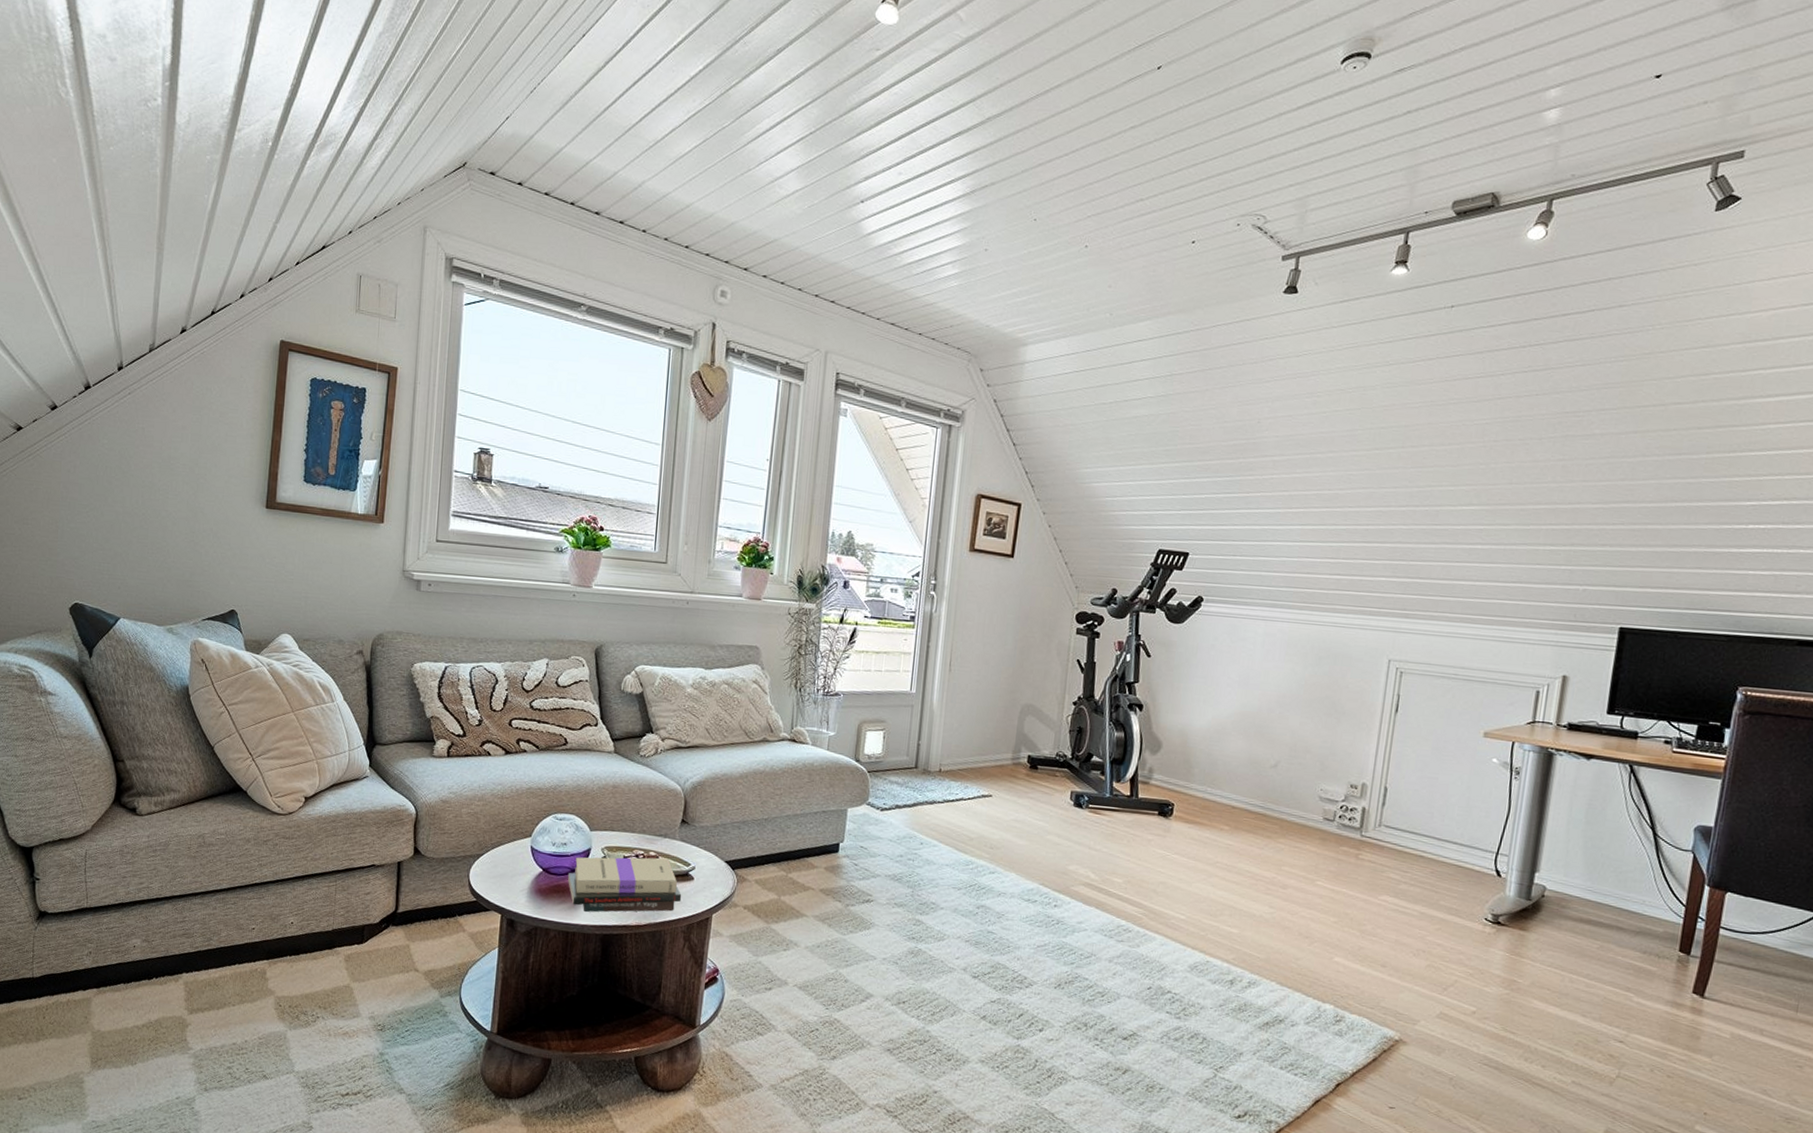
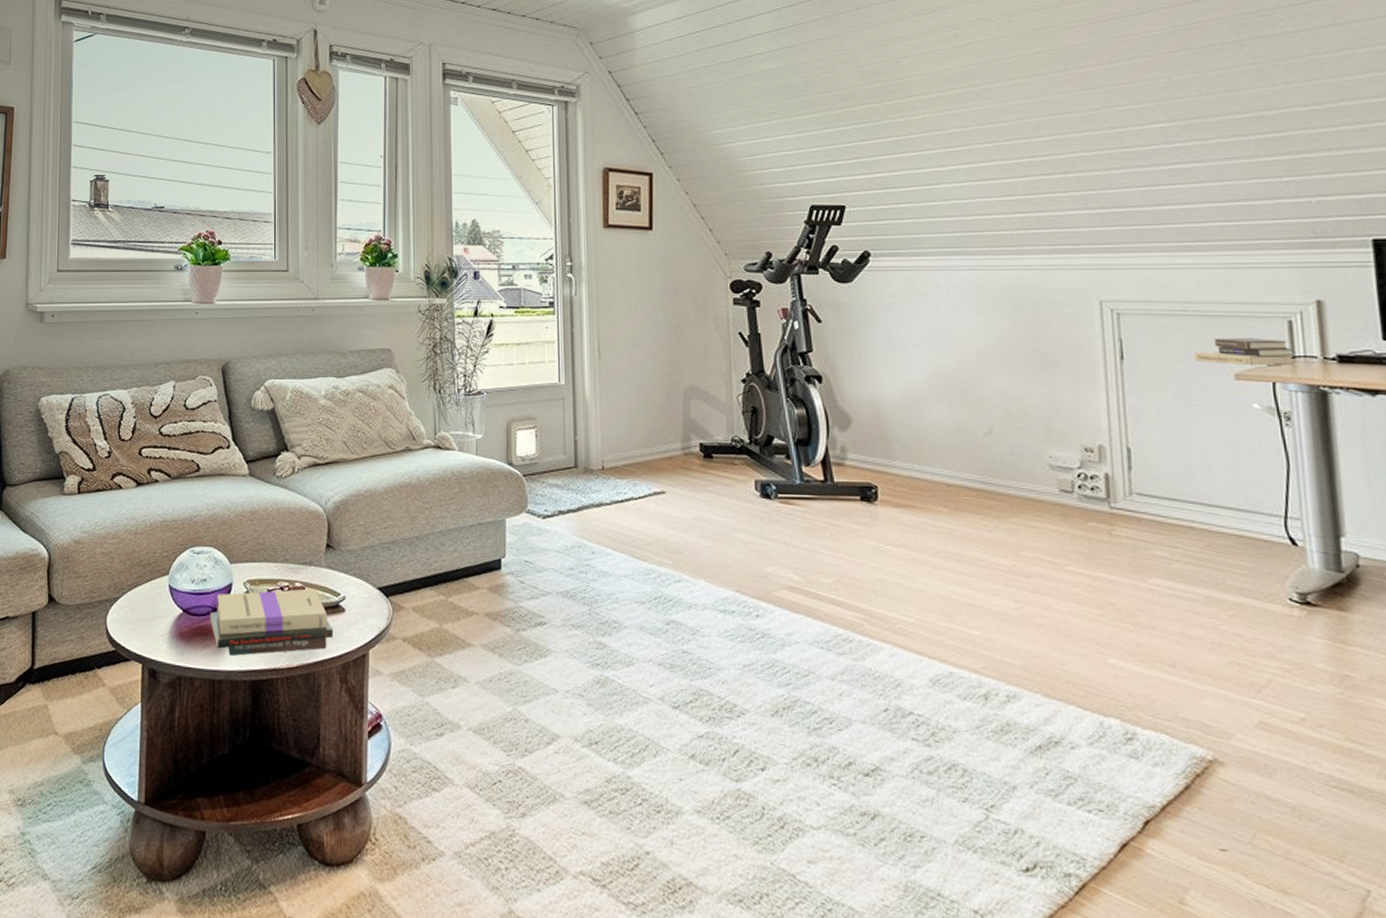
books: none [1455,700,1535,729] -> present [1194,338,1294,366]

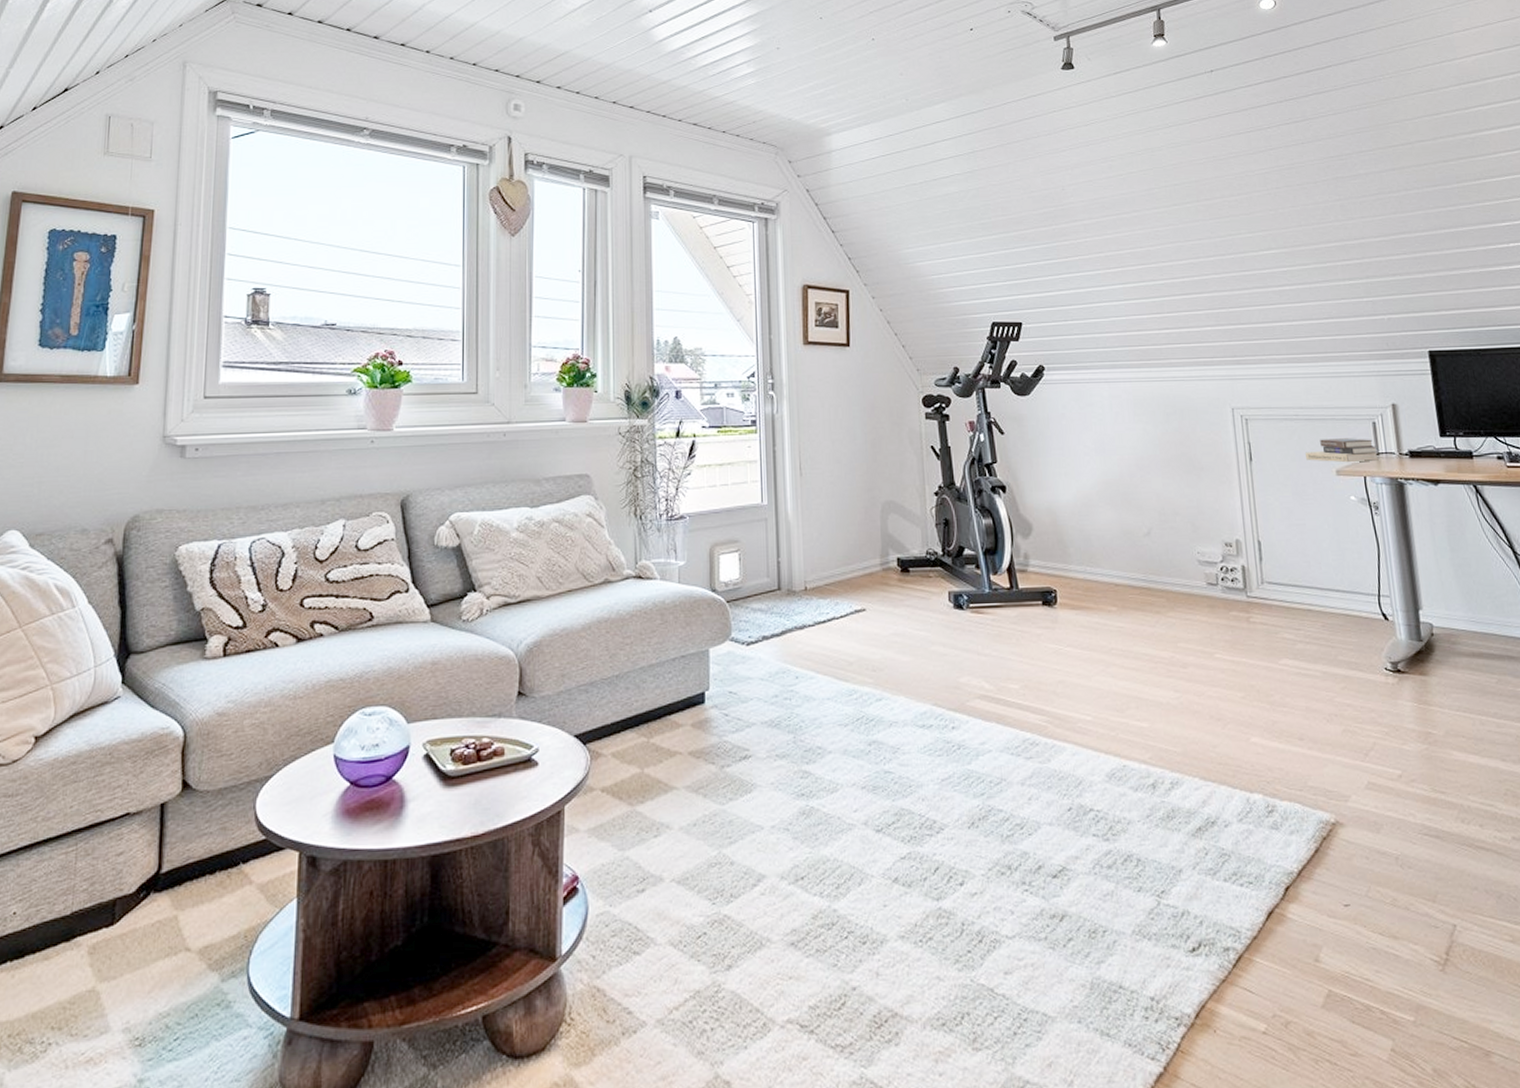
books: present [210,588,334,656] -> none [383,743,526,829]

